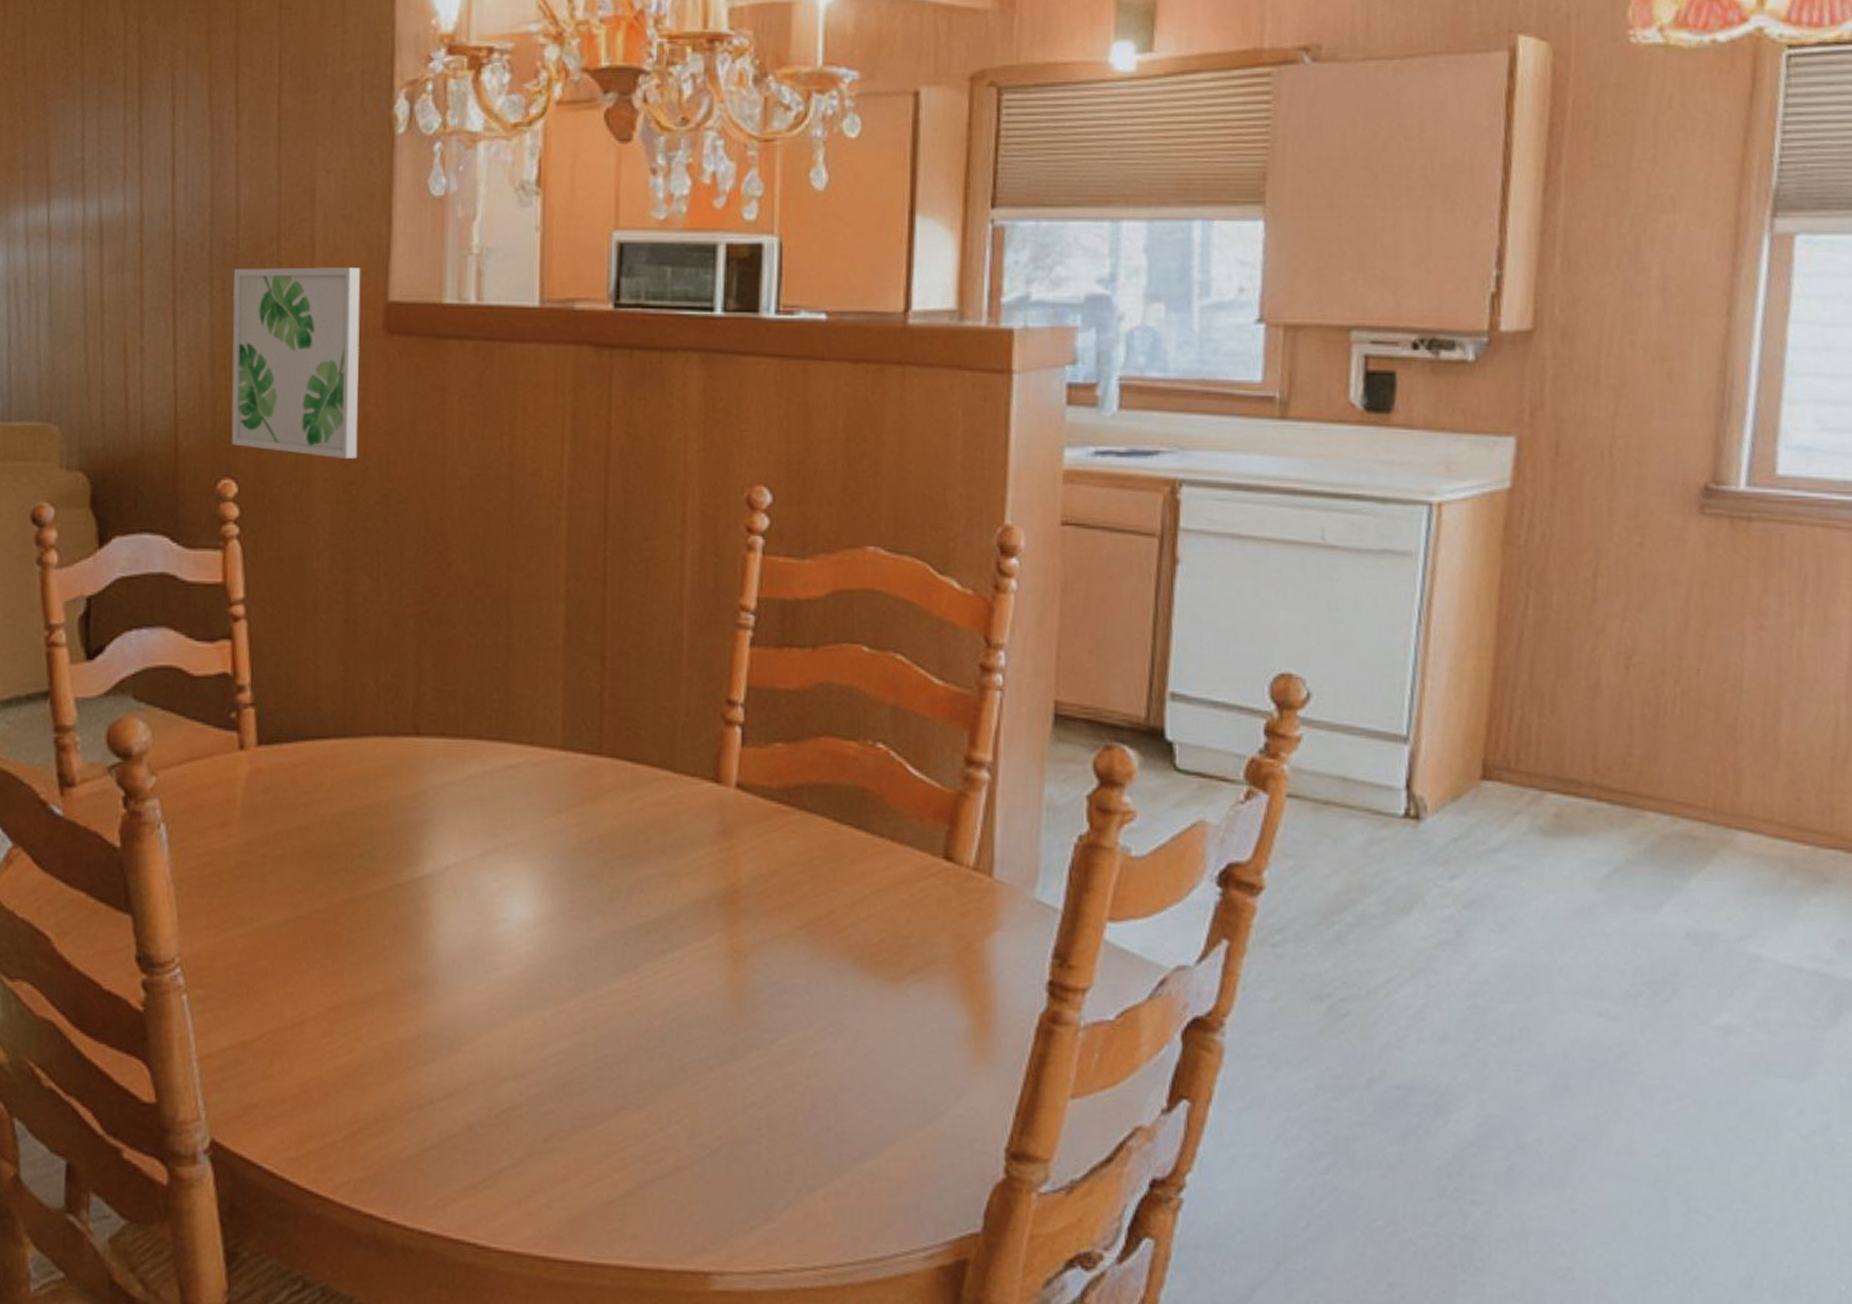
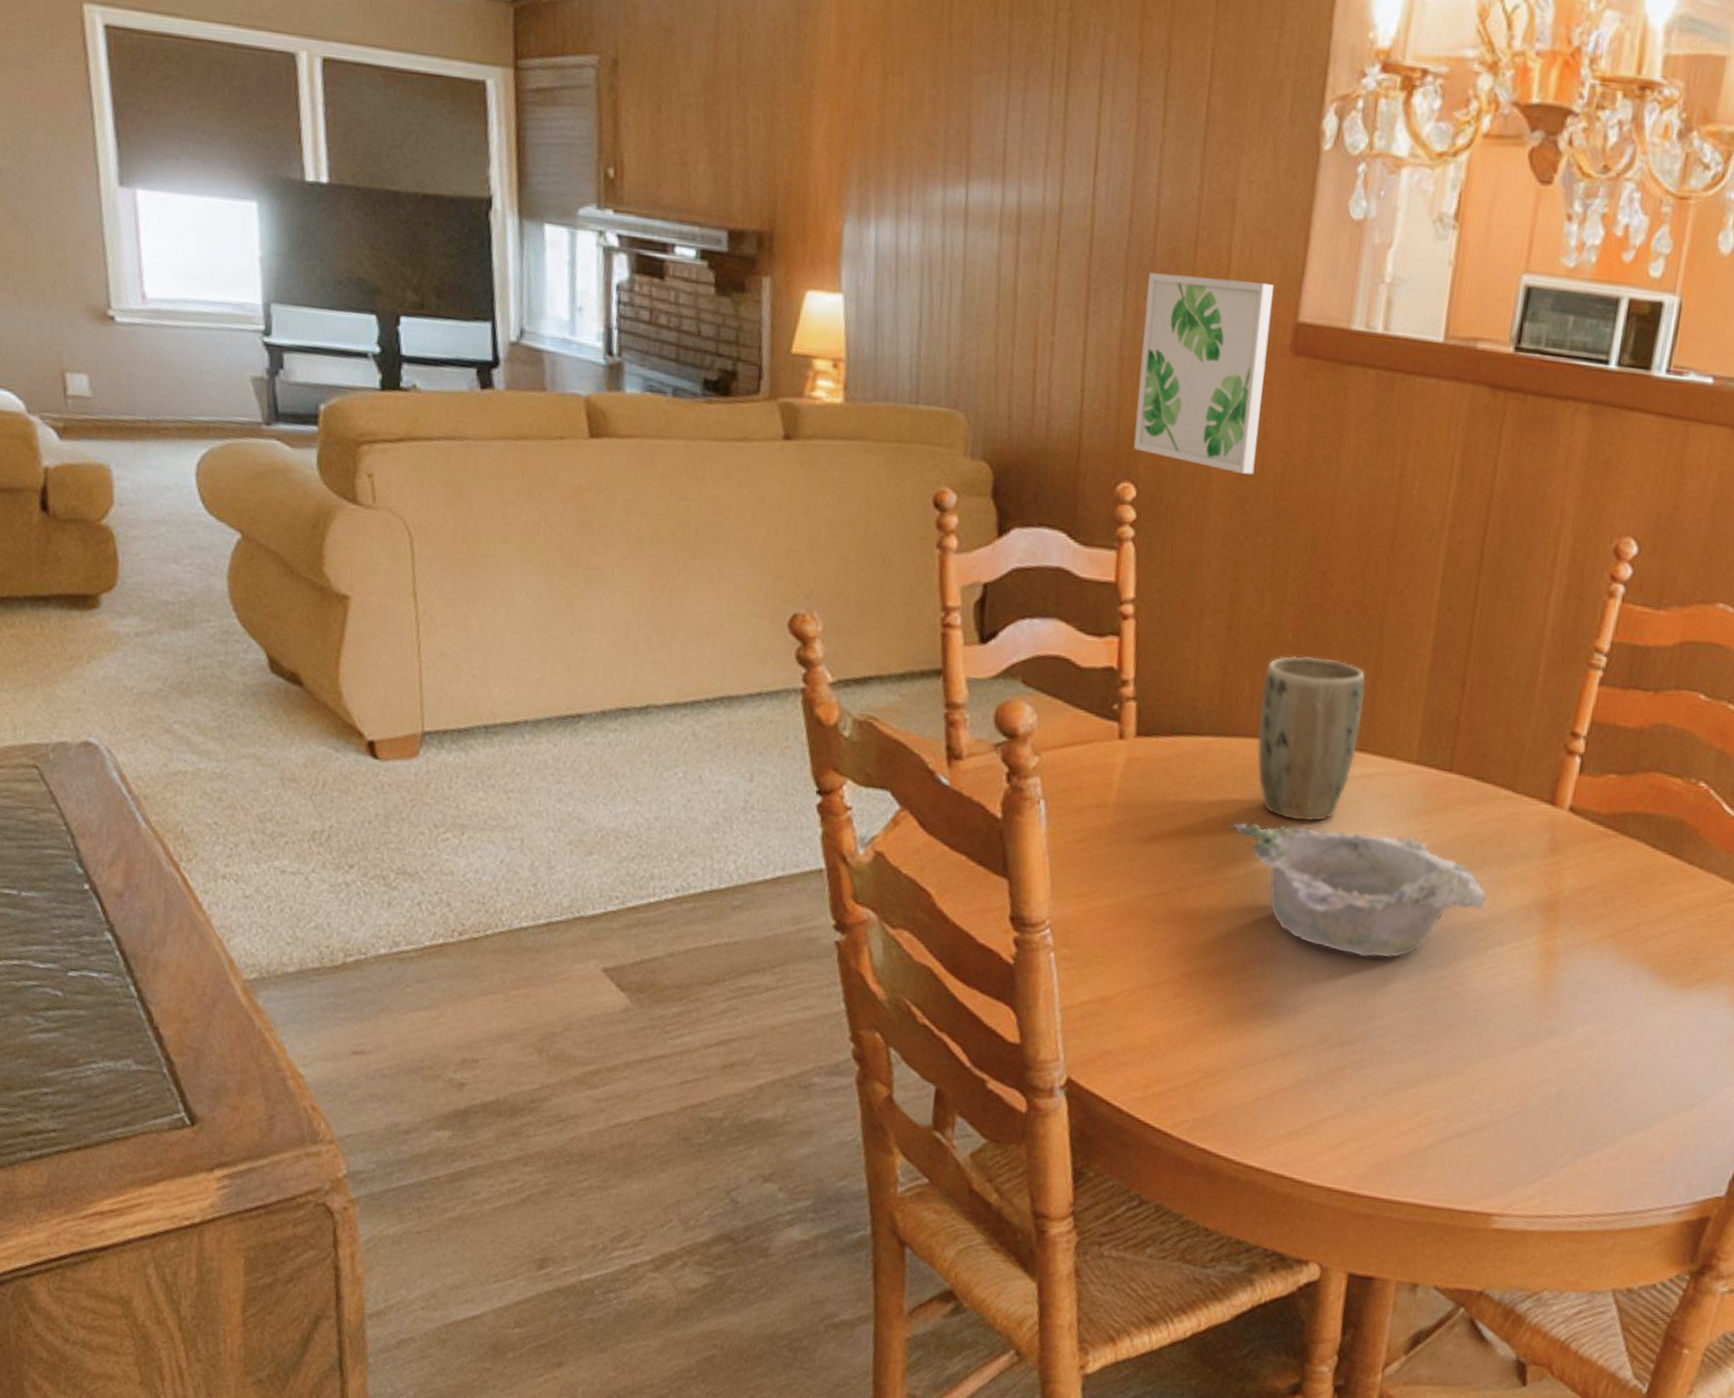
bowl: none [365,829,657,974] -> present [1229,821,1487,958]
plant pot: none [387,643,497,824] -> present [1257,656,1365,822]

